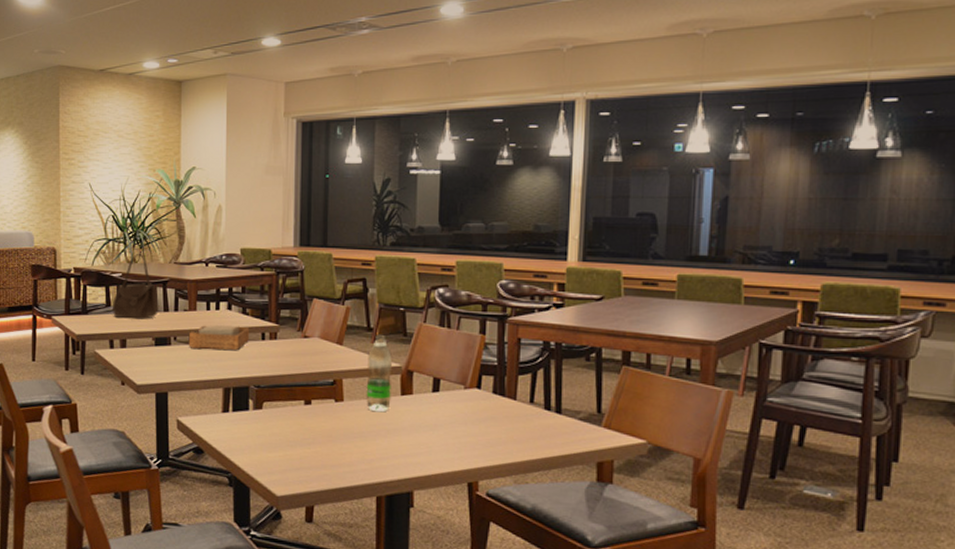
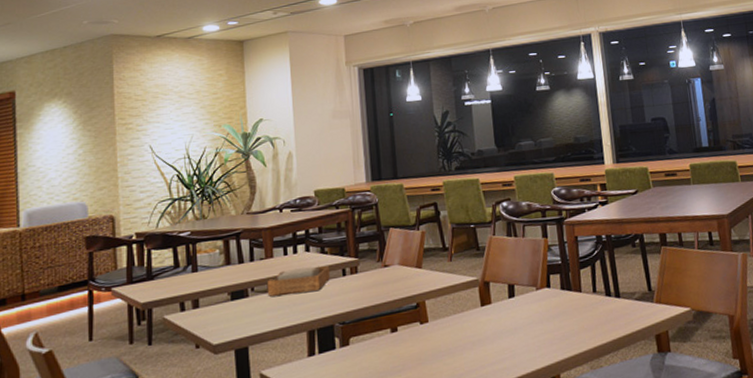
handbag: present [113,254,159,319] -> none [182,209,233,278]
bottle: present [366,334,393,412] -> none [446,252,473,327]

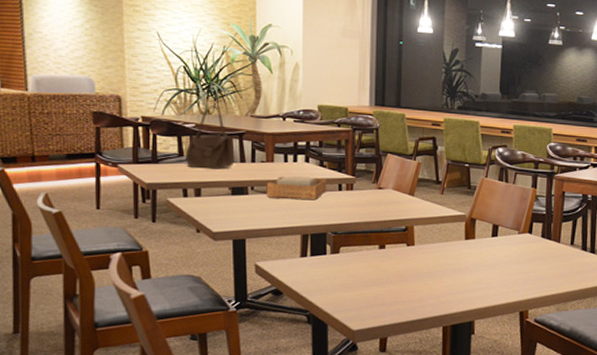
handbag: none [182,209,233,278] -> present [186,106,235,169]

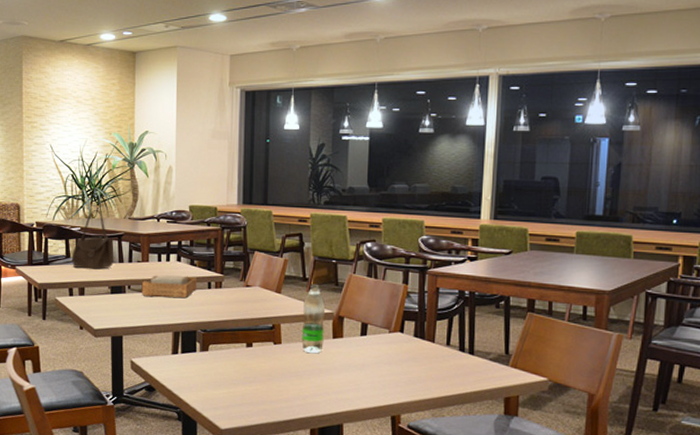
bottle: none [434,187,459,255] -> present [301,284,326,354]

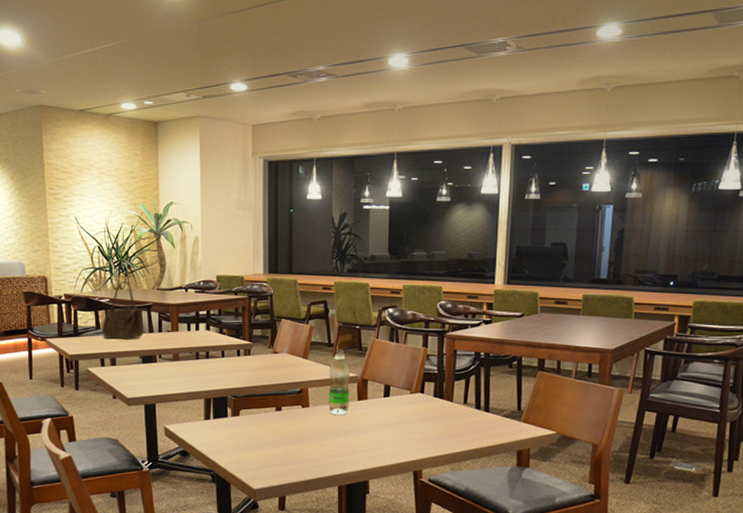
napkin holder: present [141,274,198,299] -> none [172,343,227,366]

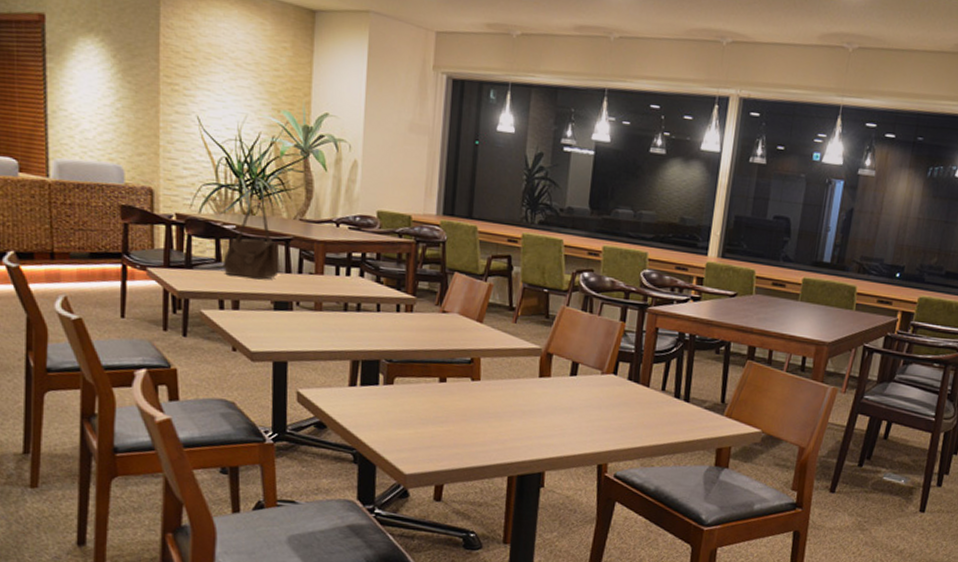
bottle: present [328,349,351,416] -> none [503,314,533,393]

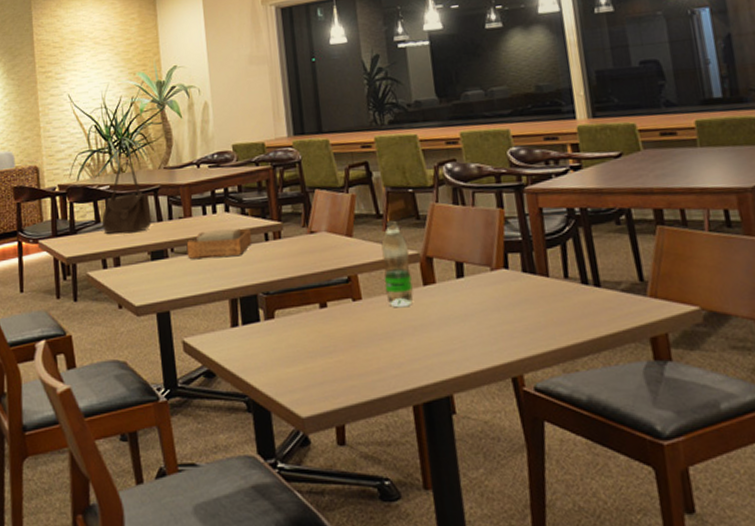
napkin holder: none [313,291,384,322] -> present [186,228,252,259]
bottle: none [503,314,533,393] -> present [381,220,414,308]

